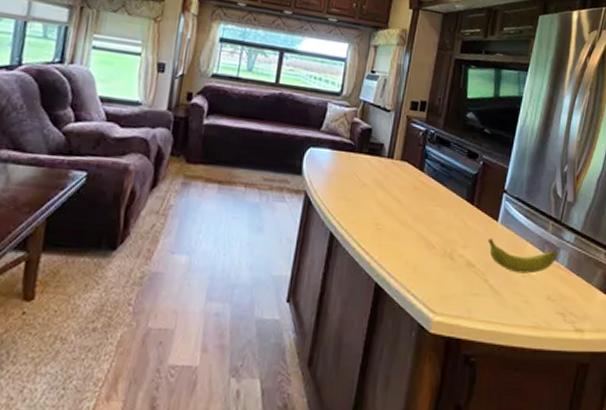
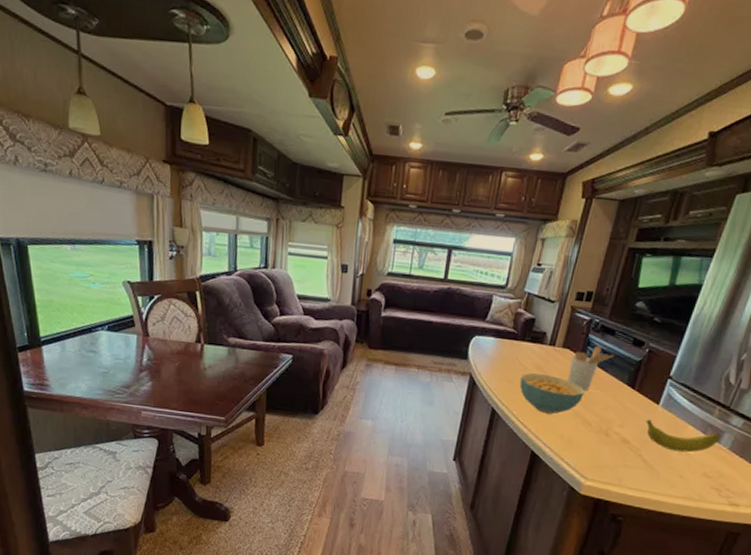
cereal bowl: none [359,189,426,237] -> present [519,373,585,414]
utensil holder: none [408,158,452,209] -> present [567,346,615,391]

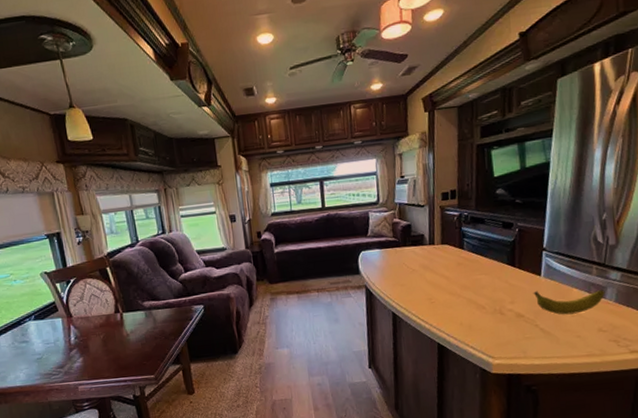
cereal bowl: present [519,373,585,414] -> none [411,271,472,307]
utensil holder: present [567,346,615,391] -> none [451,236,490,279]

